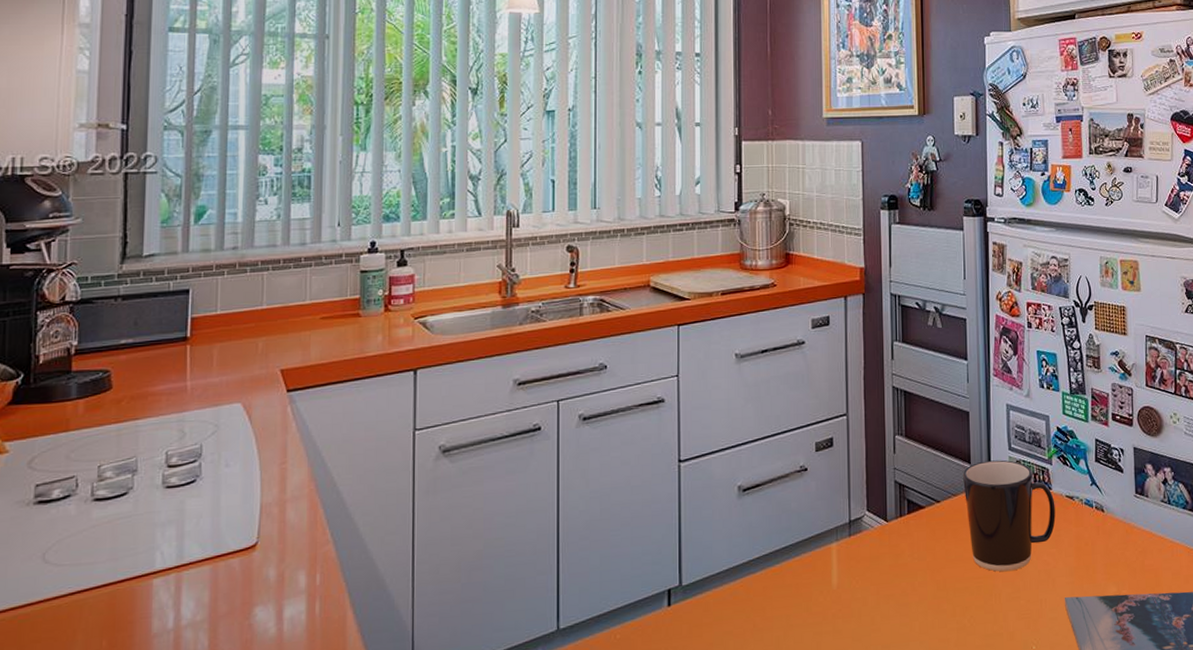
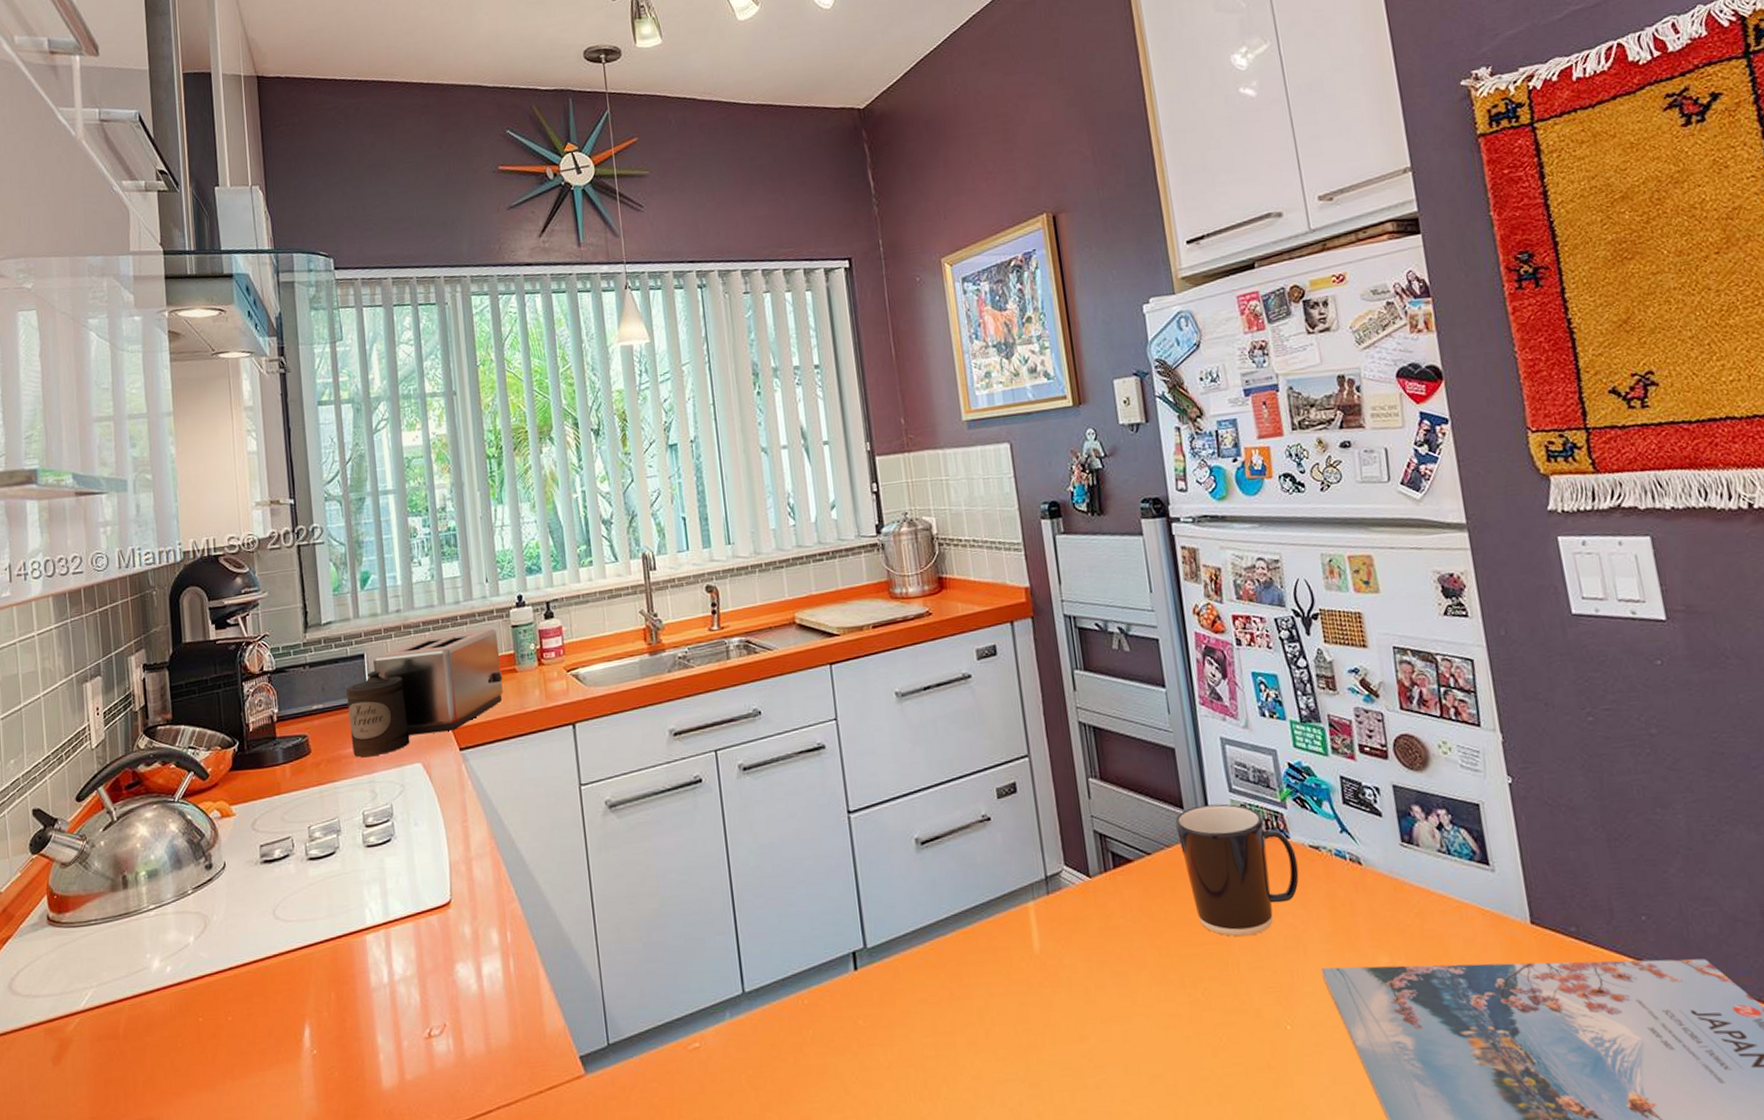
canister: none [162,308,232,396] -> present [345,671,410,757]
toaster: none [198,272,345,375] -> present [372,628,503,736]

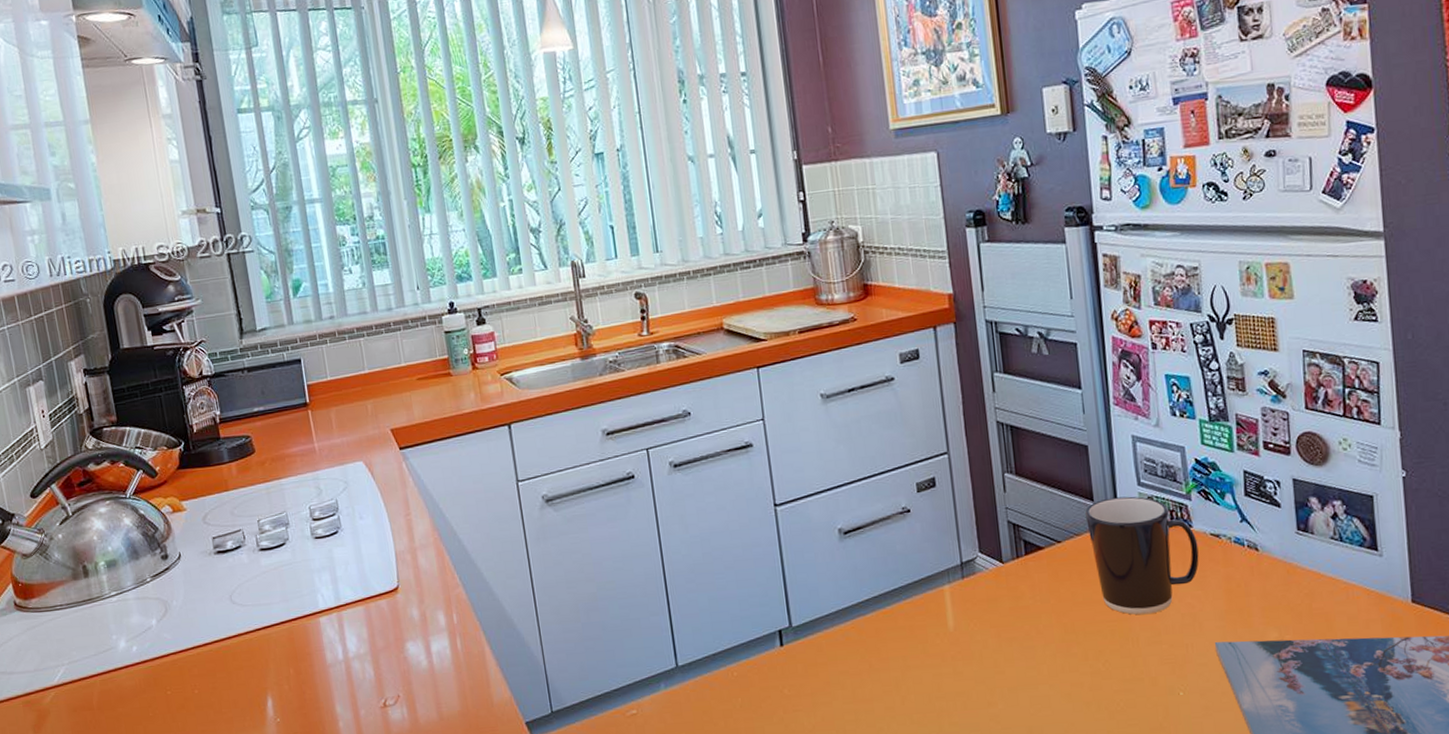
canister: present [345,671,410,757] -> none [285,375,351,456]
toaster: present [372,628,503,736] -> none [310,334,439,436]

